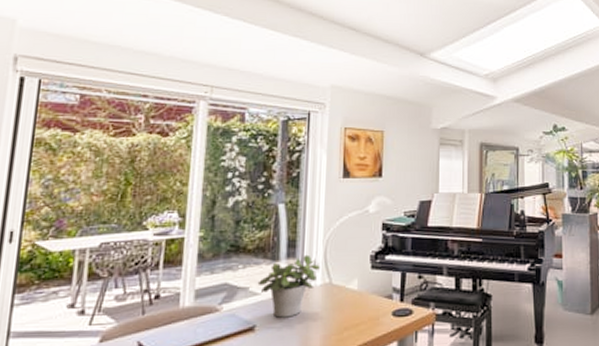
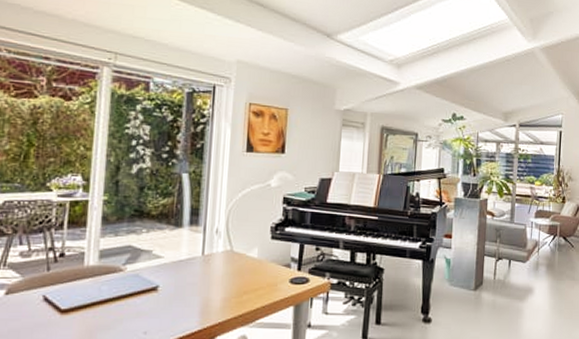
potted plant: present [257,254,320,318] -> none [161,223,222,280]

